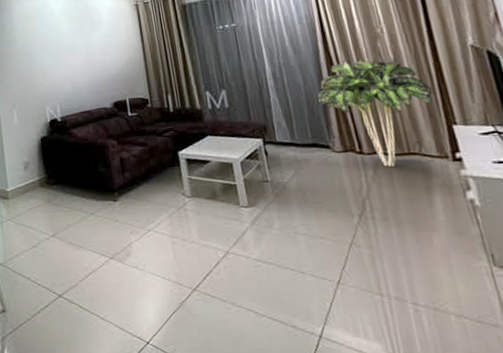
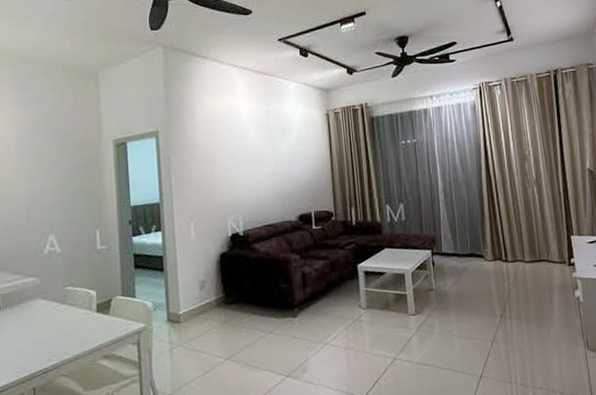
indoor plant: present [317,60,433,167] -> none [477,178,560,272]

